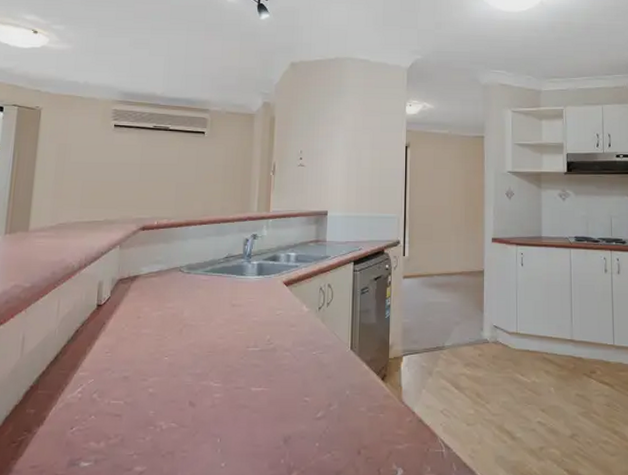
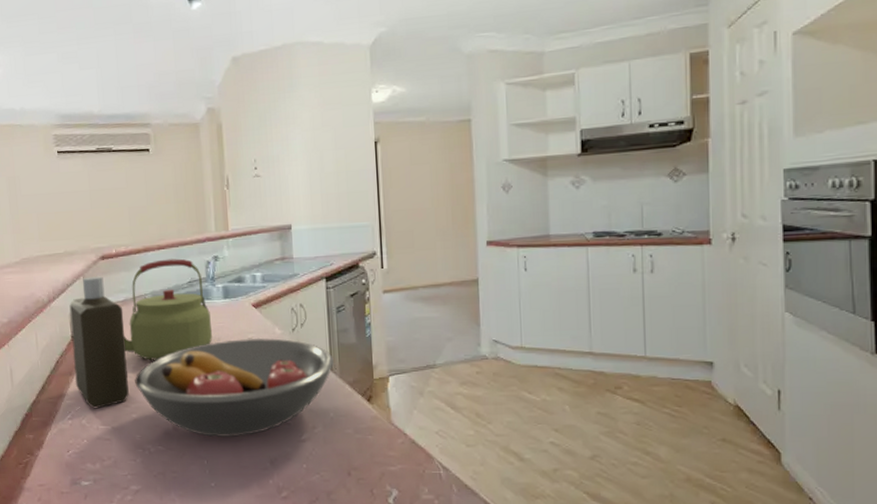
bottle: none [93,246,156,382] -> present [69,276,129,409]
kettle: none [151,234,243,333] -> present [123,258,213,360]
fruit bowl: none [156,314,354,415] -> present [135,337,334,438]

